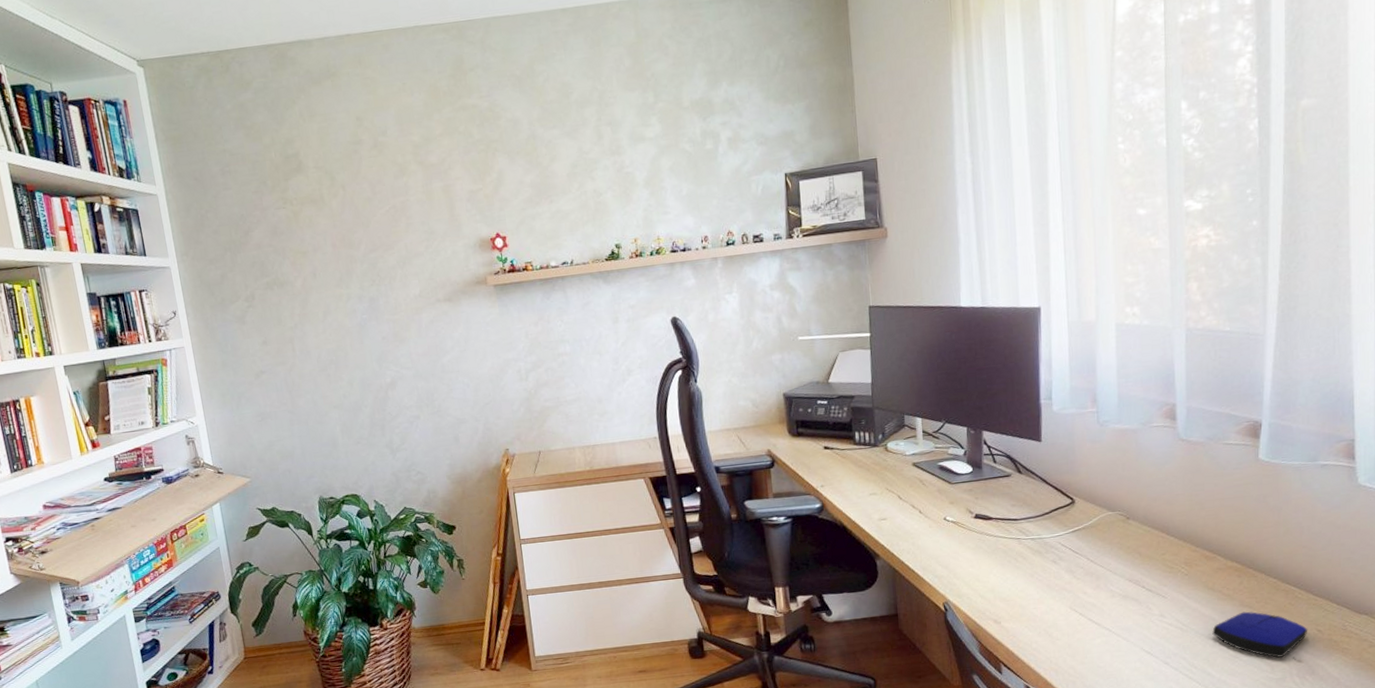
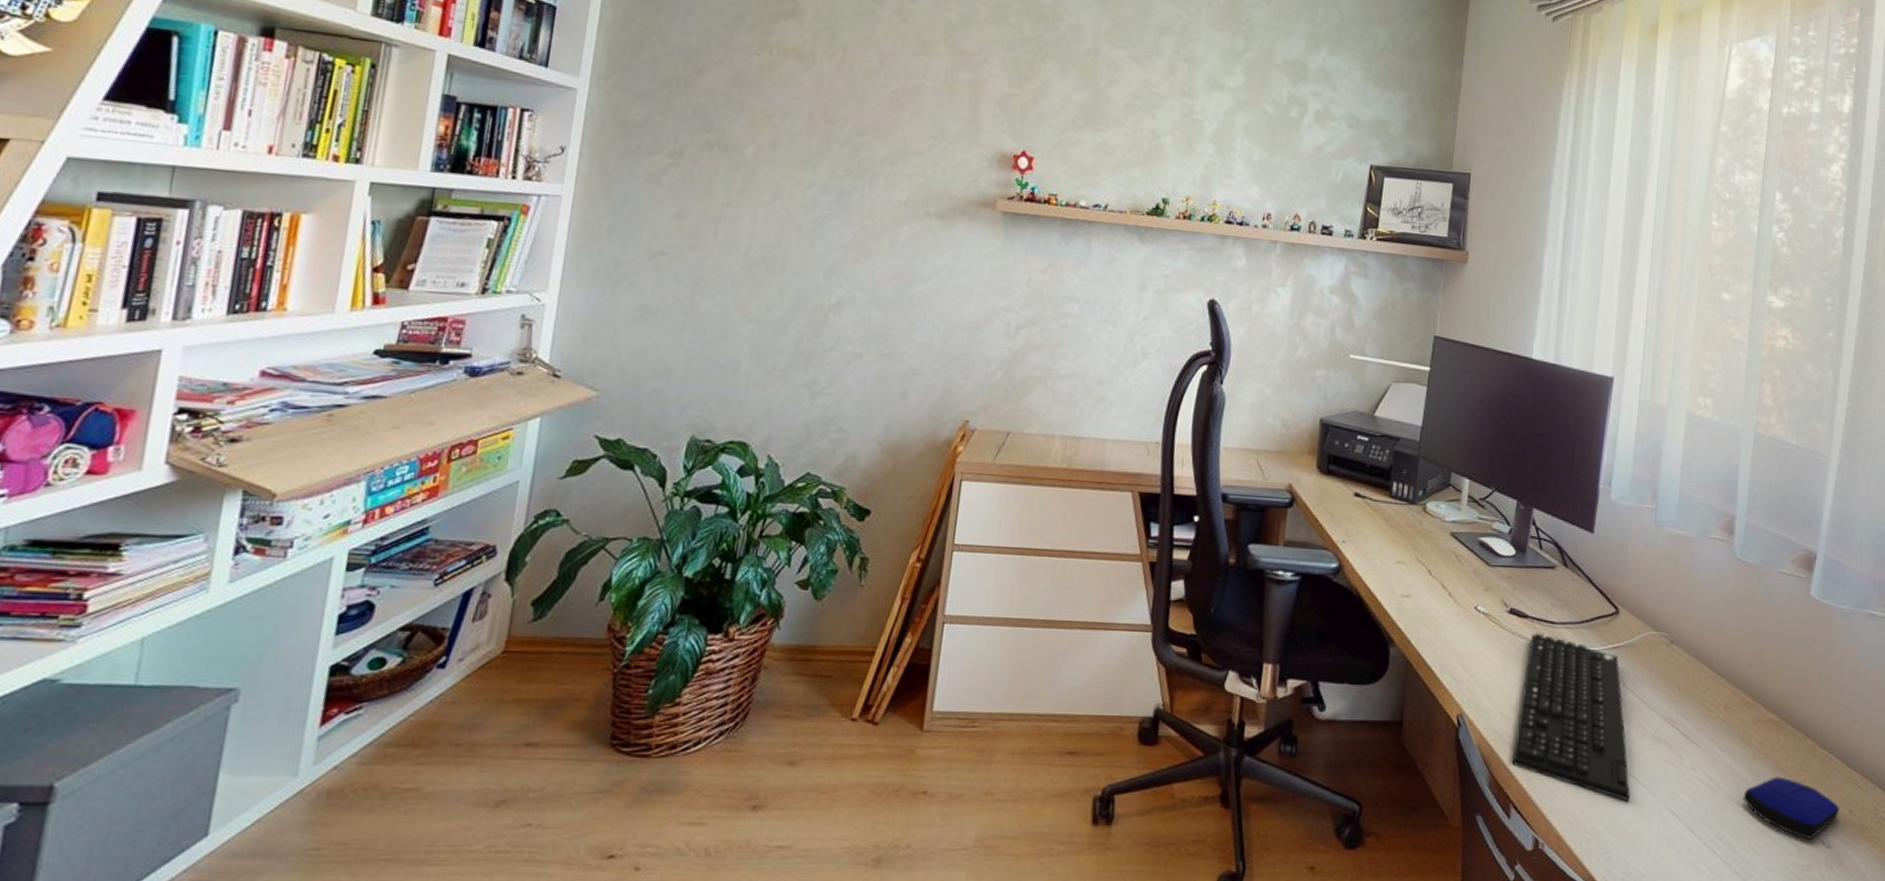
keyboard: none [996,529,1107,649] -> present [1512,633,1631,802]

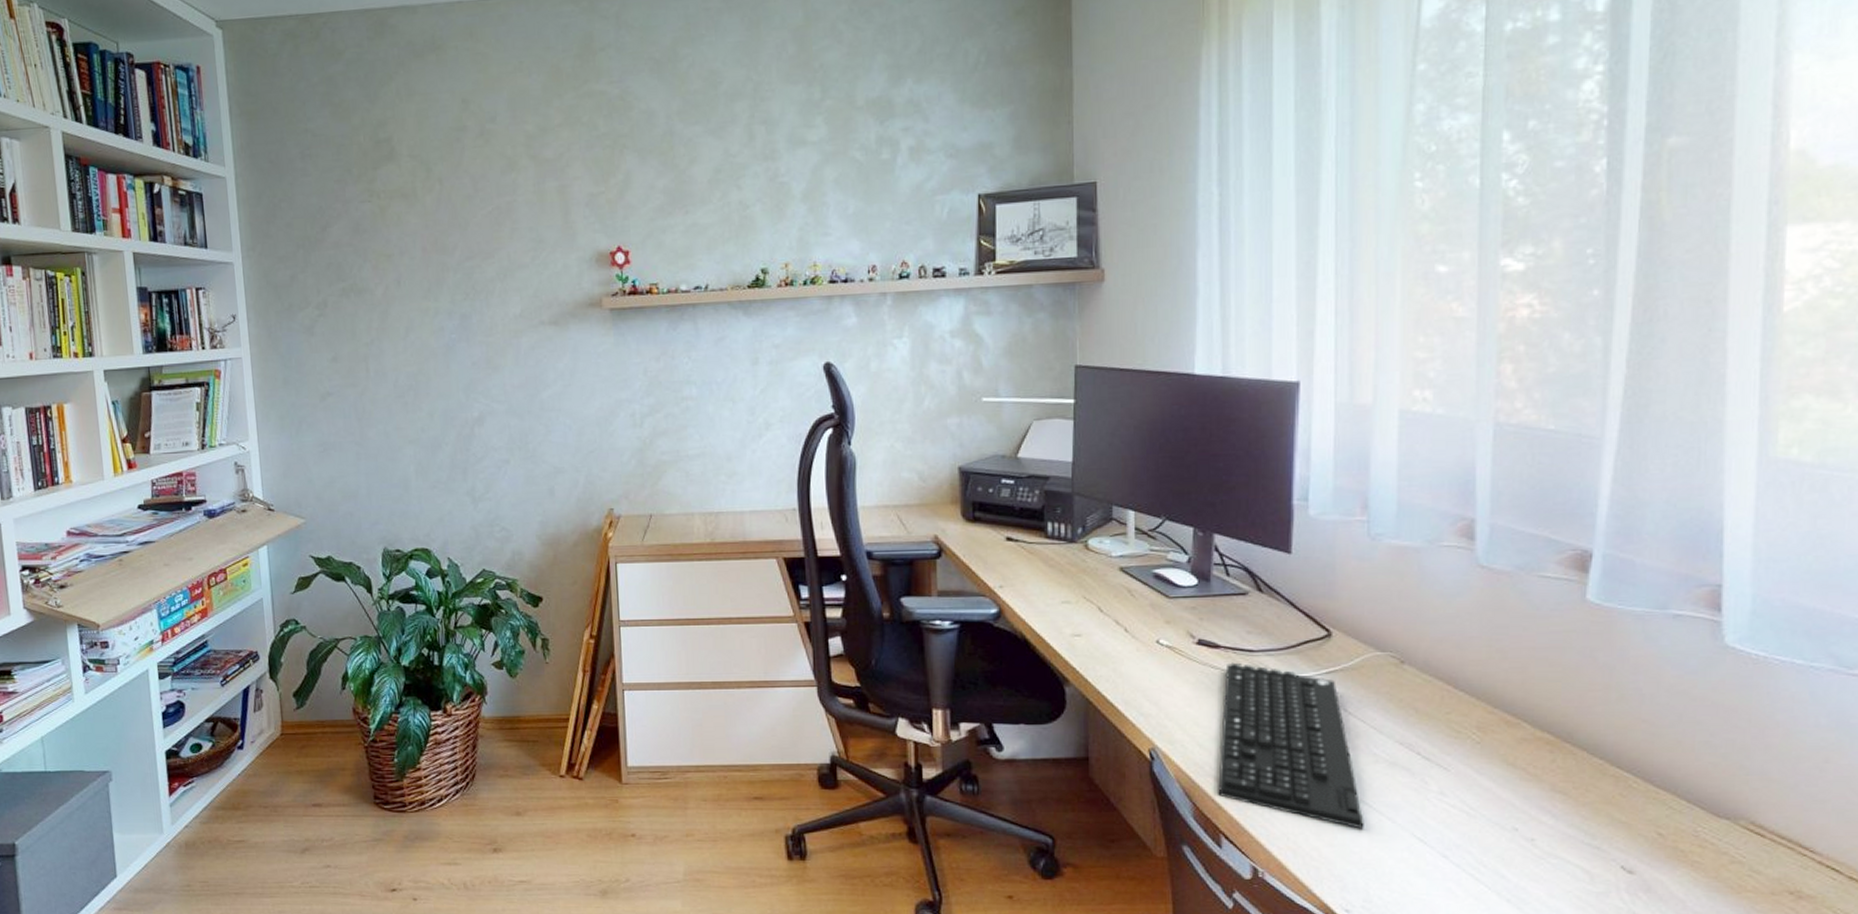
computer mouse: present [1743,776,1840,839] -> none [1510,799,1645,864]

